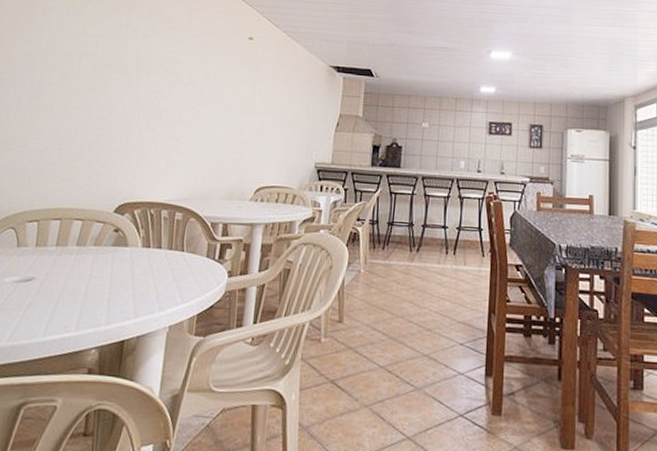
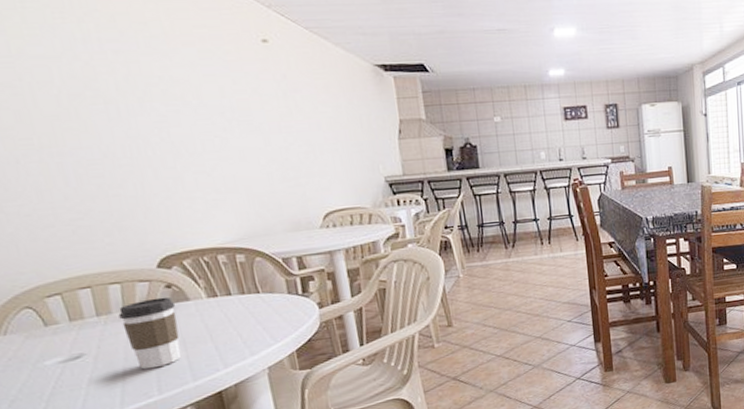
coffee cup: none [70,239,115,305] -> present [118,297,181,370]

